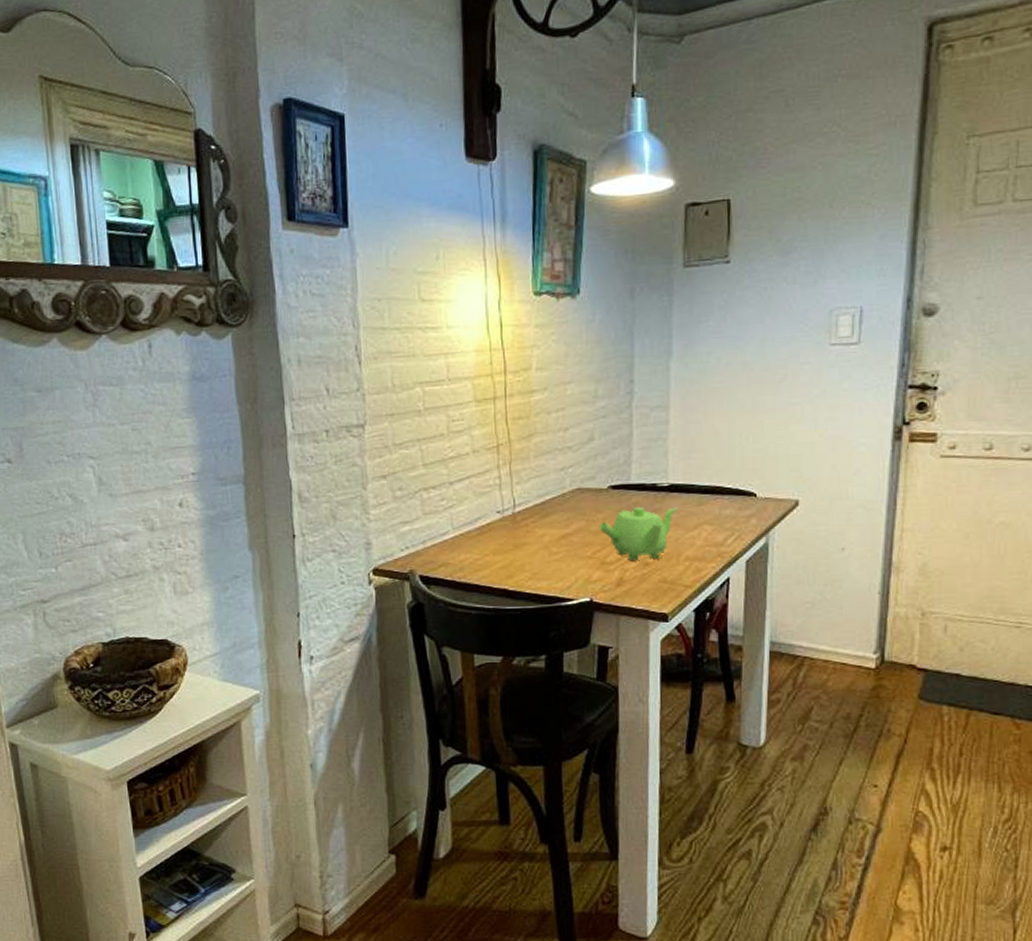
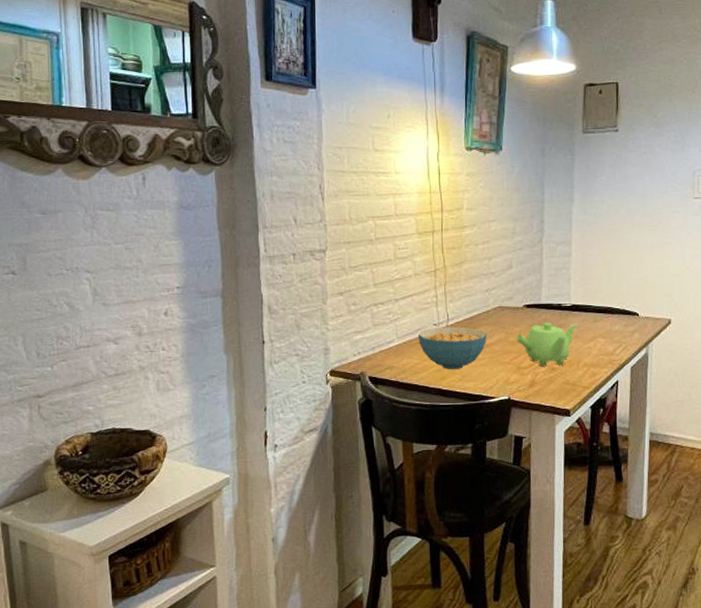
cereal bowl: none [478,514,564,566] -> present [418,326,488,369]

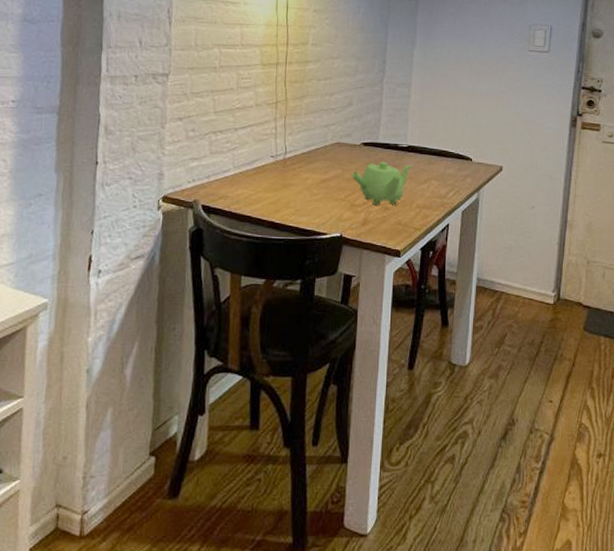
cereal bowl: present [418,326,488,369] -> none [255,159,324,203]

